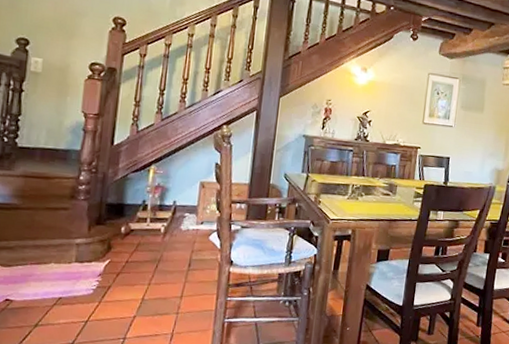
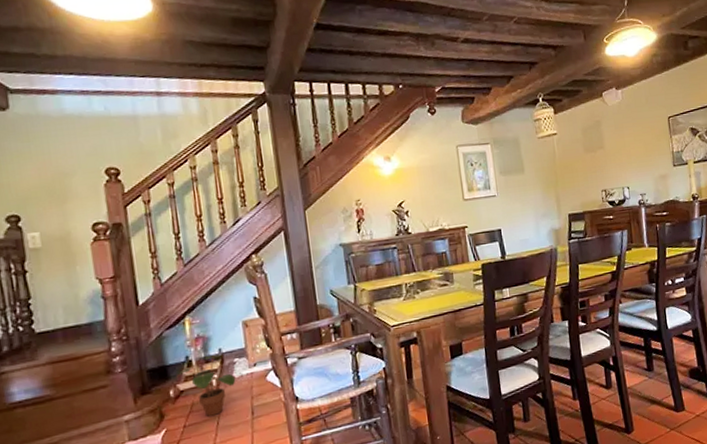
potted plant: none [131,204,183,260] -> present [177,354,236,417]

